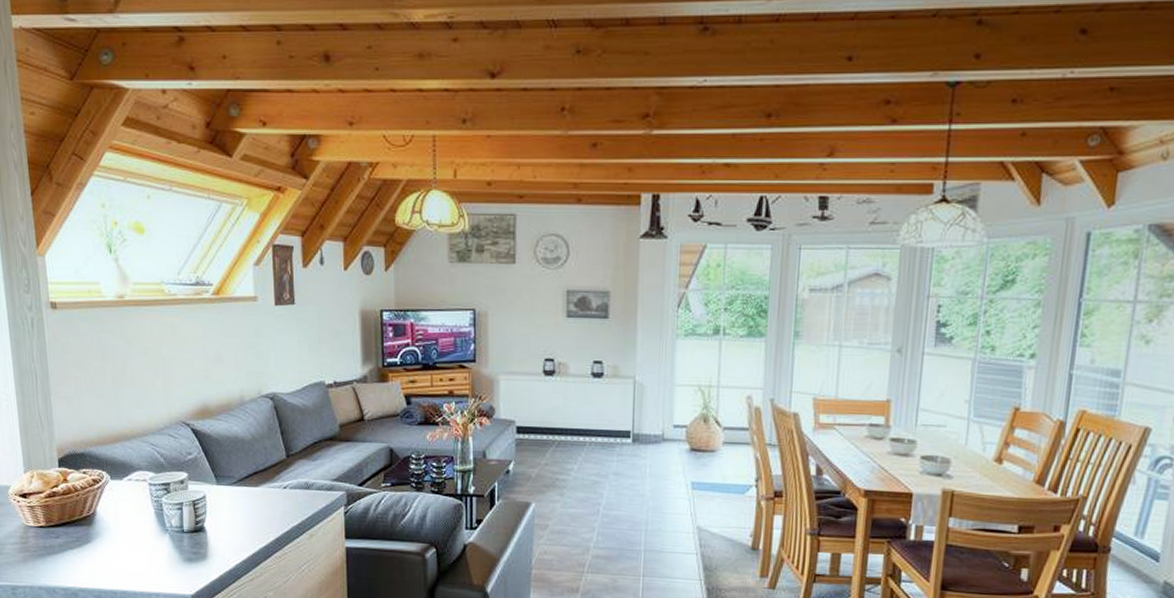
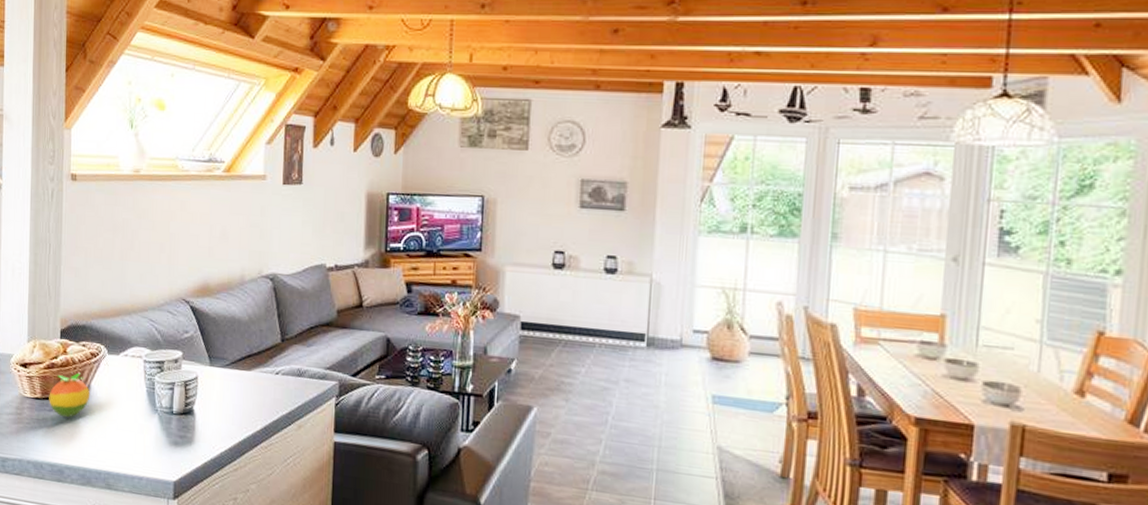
fruit: none [53,499,97,543] -> present [49,372,91,418]

